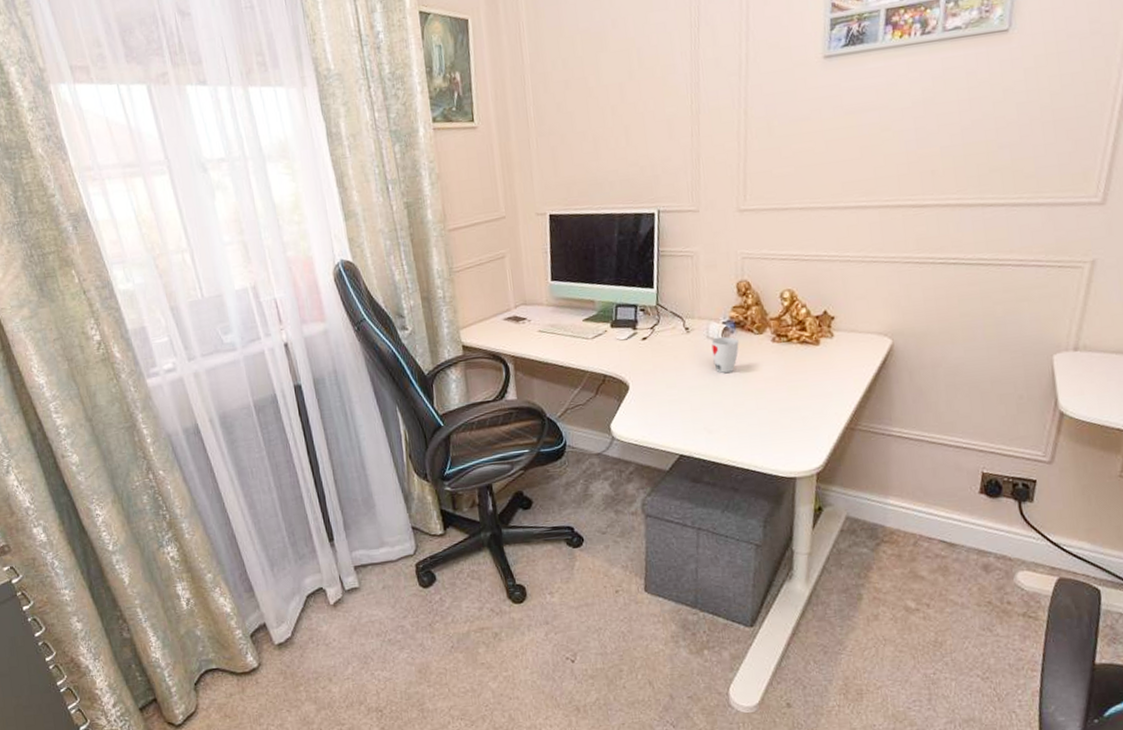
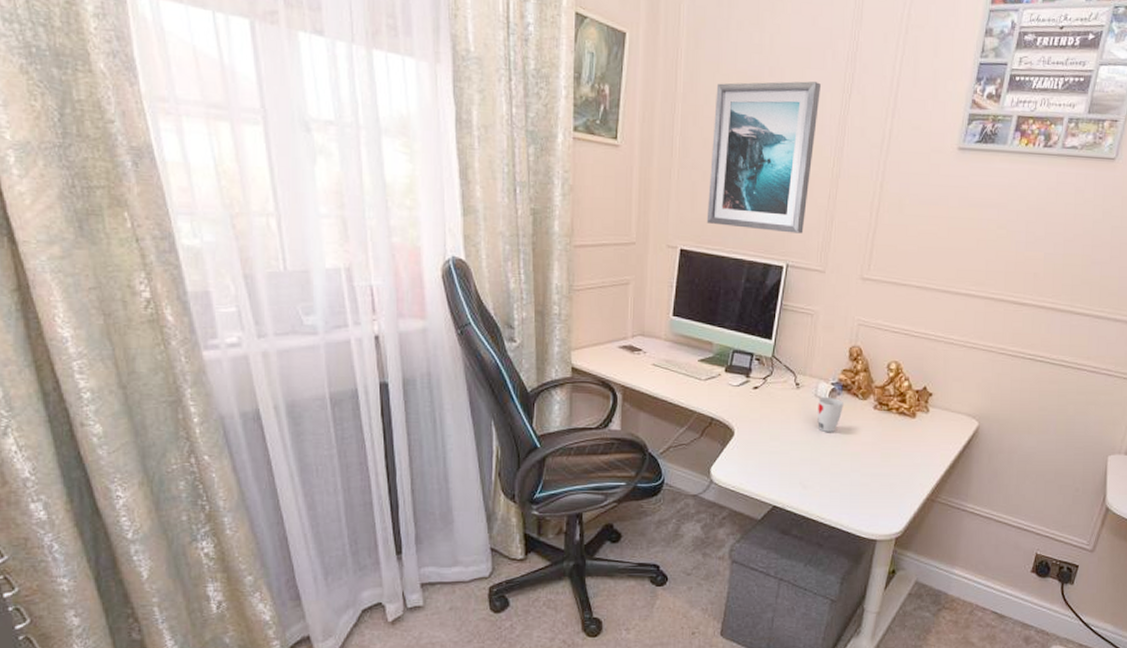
wall art: none [561,23,670,185] -> present [706,81,821,234]

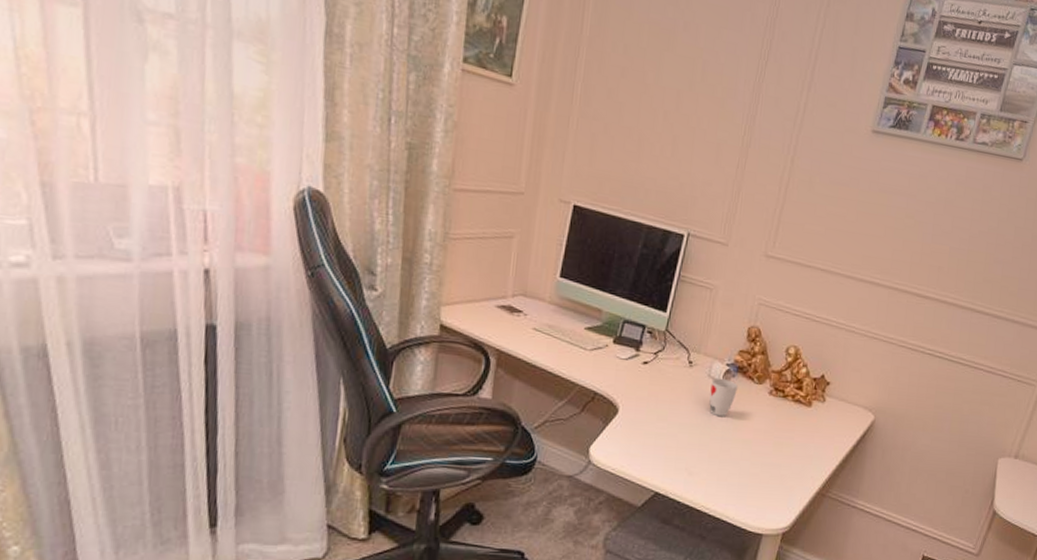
wall art: present [706,81,821,234] -> none [604,31,737,202]

